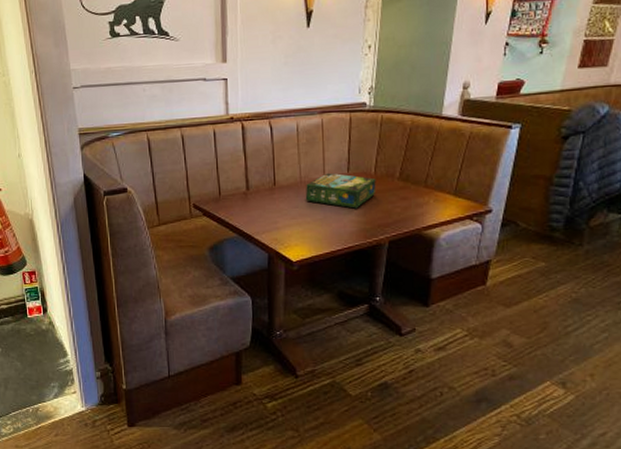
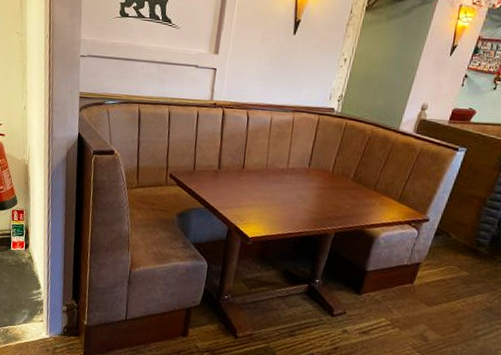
board game: present [305,172,376,209] -> none [268,164,333,200]

